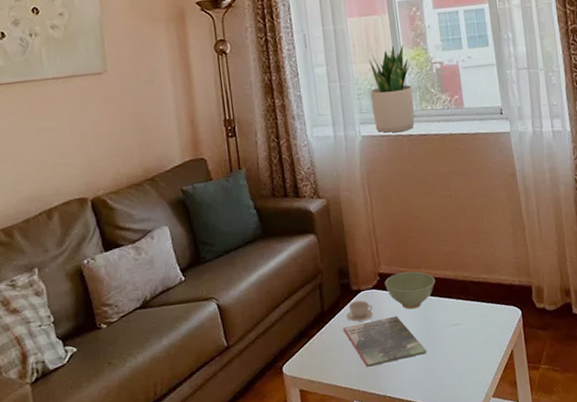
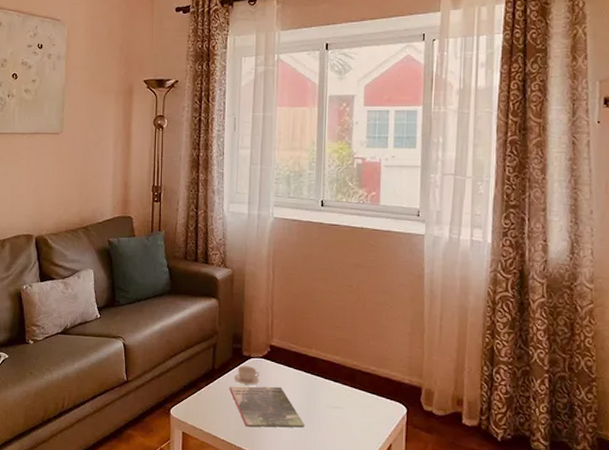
planter: present [368,44,415,133] -> none [287,137,332,219]
bowl: present [384,271,436,310] -> none [274,349,324,385]

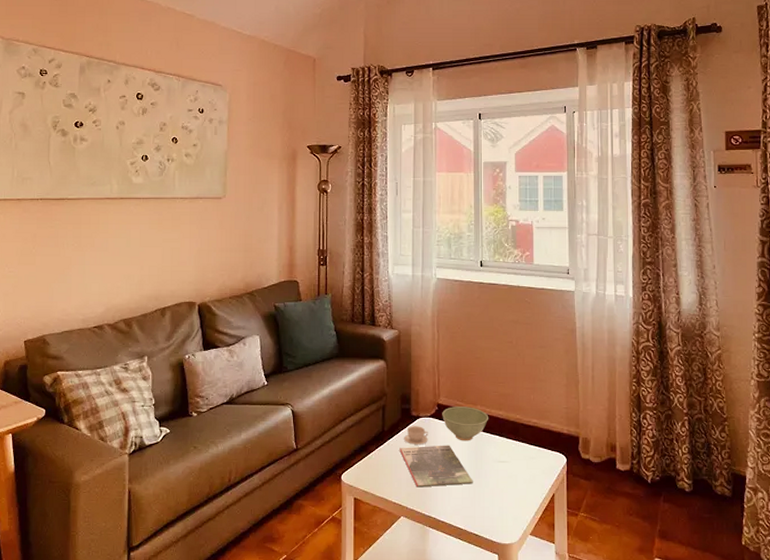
bowl: none [274,349,324,385] -> present [442,406,489,441]

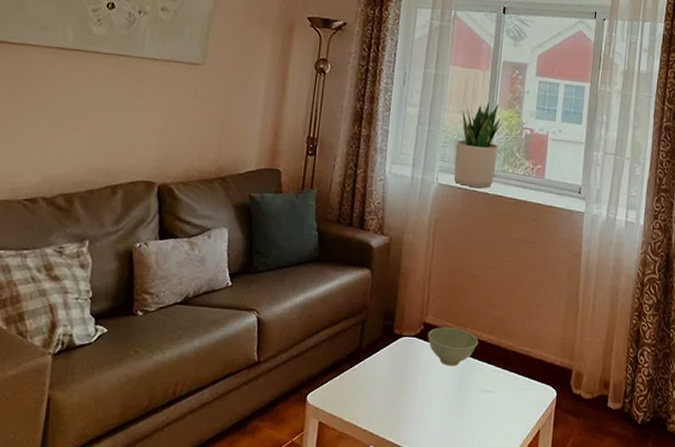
magazine: present [399,445,473,487] -> none [376,368,454,415]
teacup: present [404,426,428,445] -> none [382,345,411,367]
planter: none [449,201,489,279] -> present [453,102,502,189]

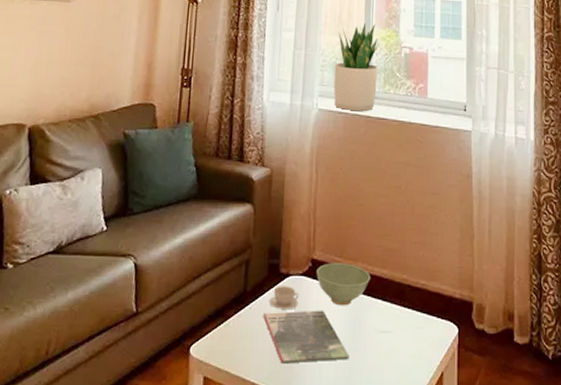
magazine: none [376,368,454,415] -> present [263,310,349,364]
teacup: none [382,345,411,367] -> present [269,286,299,309]

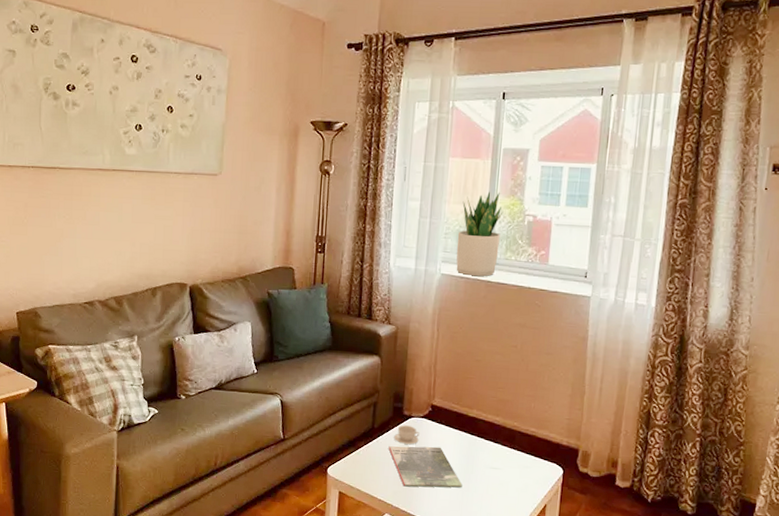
bowl: present [316,263,371,306] -> none [435,409,485,445]

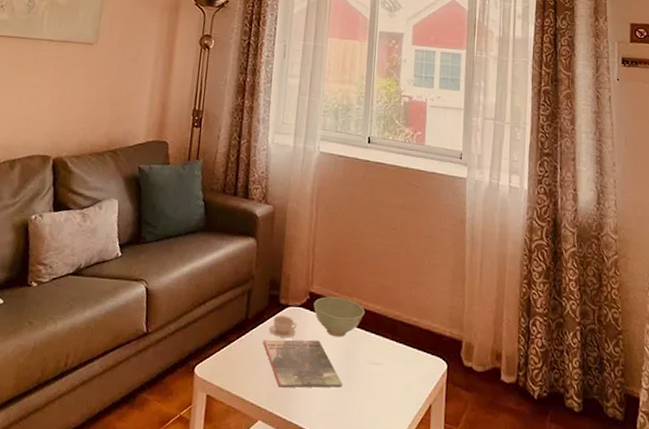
bowl: none [435,409,485,445] -> present [313,296,366,338]
planter: present [456,191,504,277] -> none [335,71,381,156]

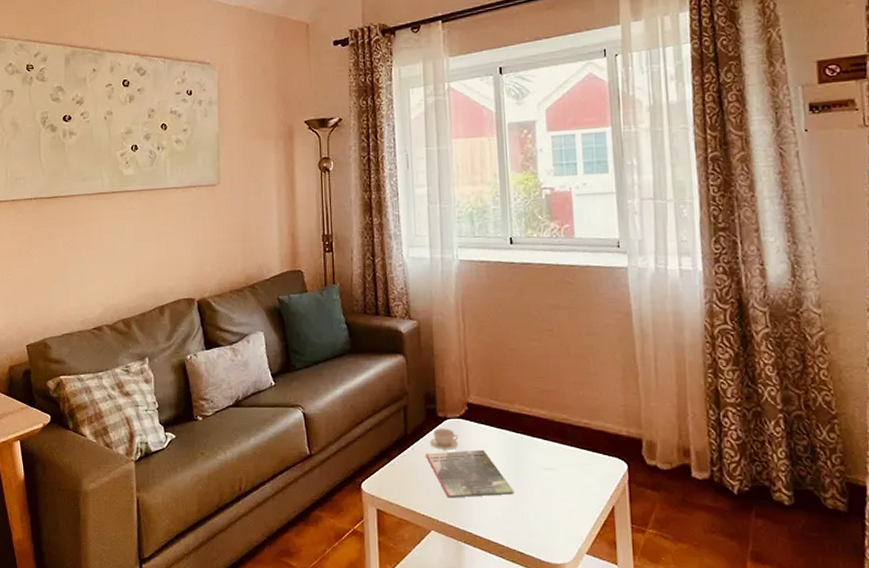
bowl: present [313,296,366,338] -> none [473,406,530,445]

